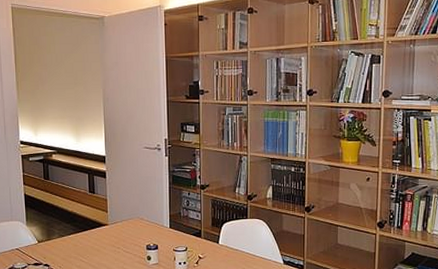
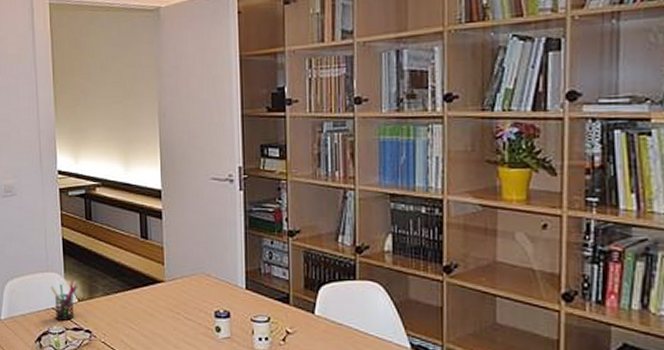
pen holder: none [14,226,38,258] -> present [50,279,78,320]

